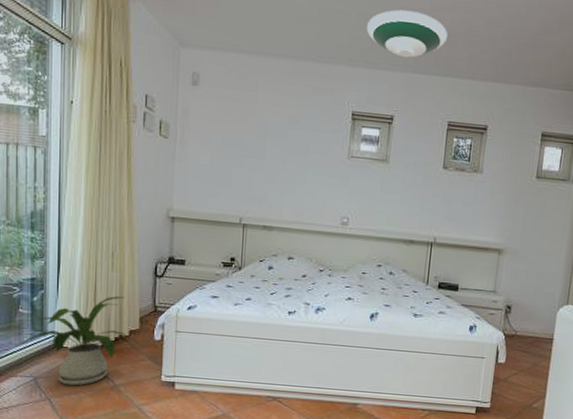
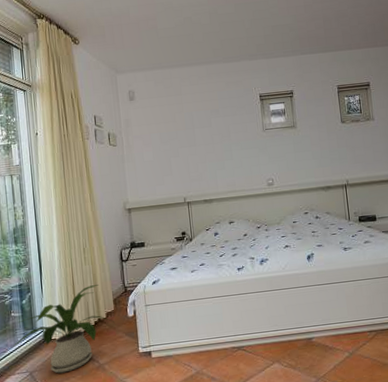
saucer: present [367,9,448,58] -> none [258,9,322,45]

